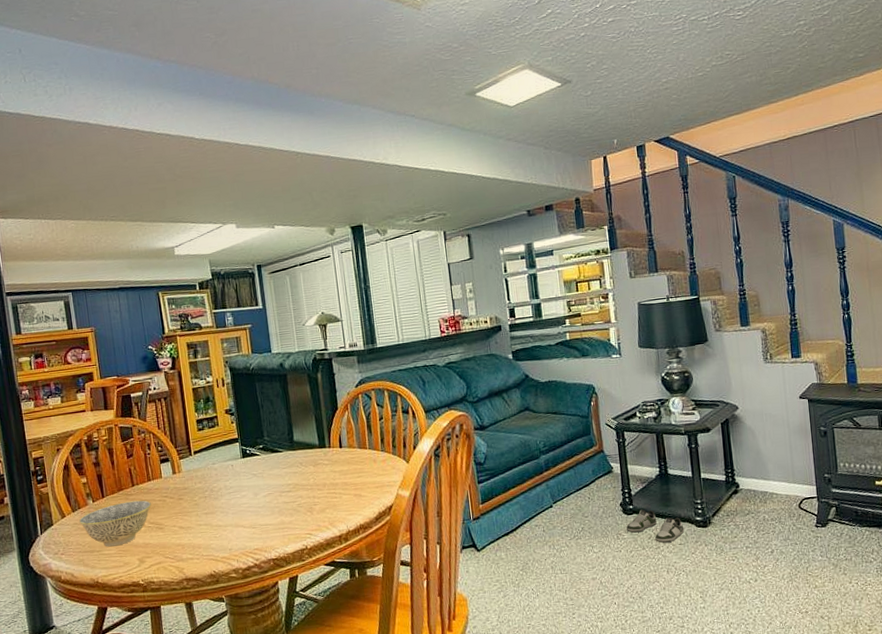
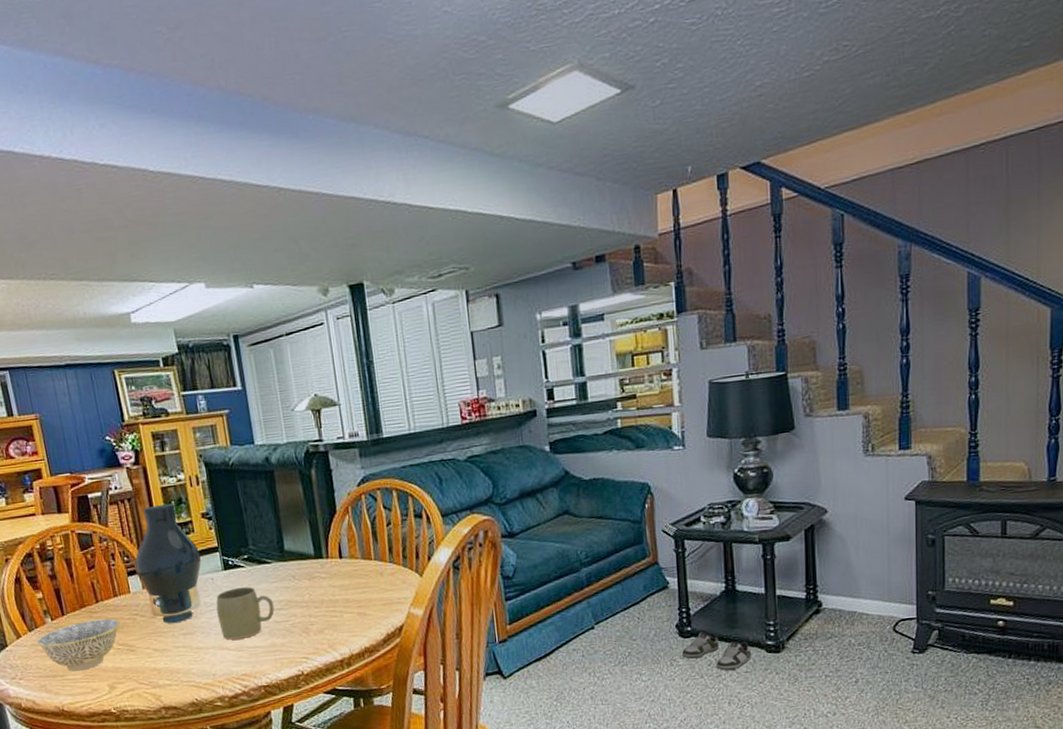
vase: none [166,402,224,504] -> present [134,504,202,623]
mug: none [234,472,284,519] -> present [216,587,275,640]

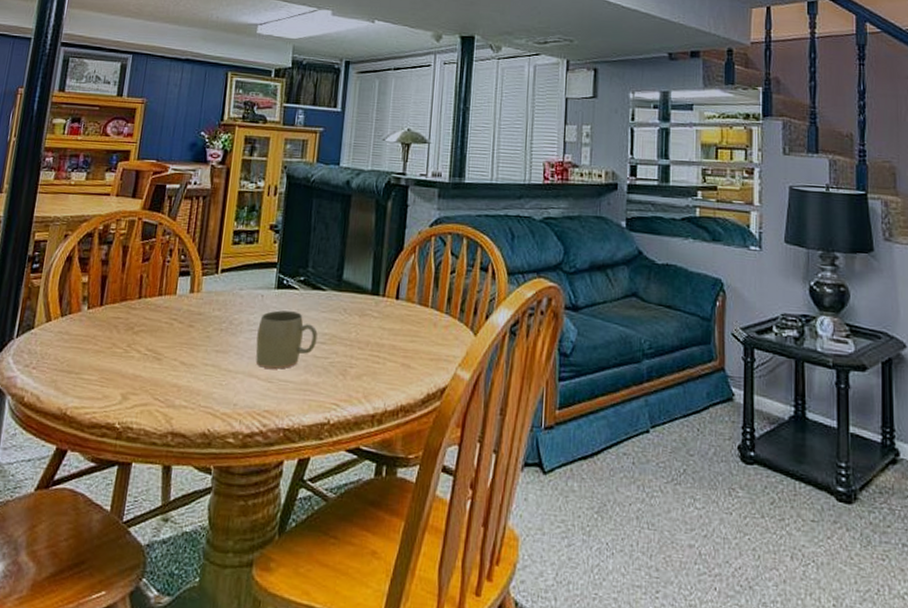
bowl: present [37,618,120,671] -> none [65,316,156,371]
vase: present [134,504,202,623] -> none [188,208,258,337]
shoe: present [682,632,752,670] -> none [743,460,820,515]

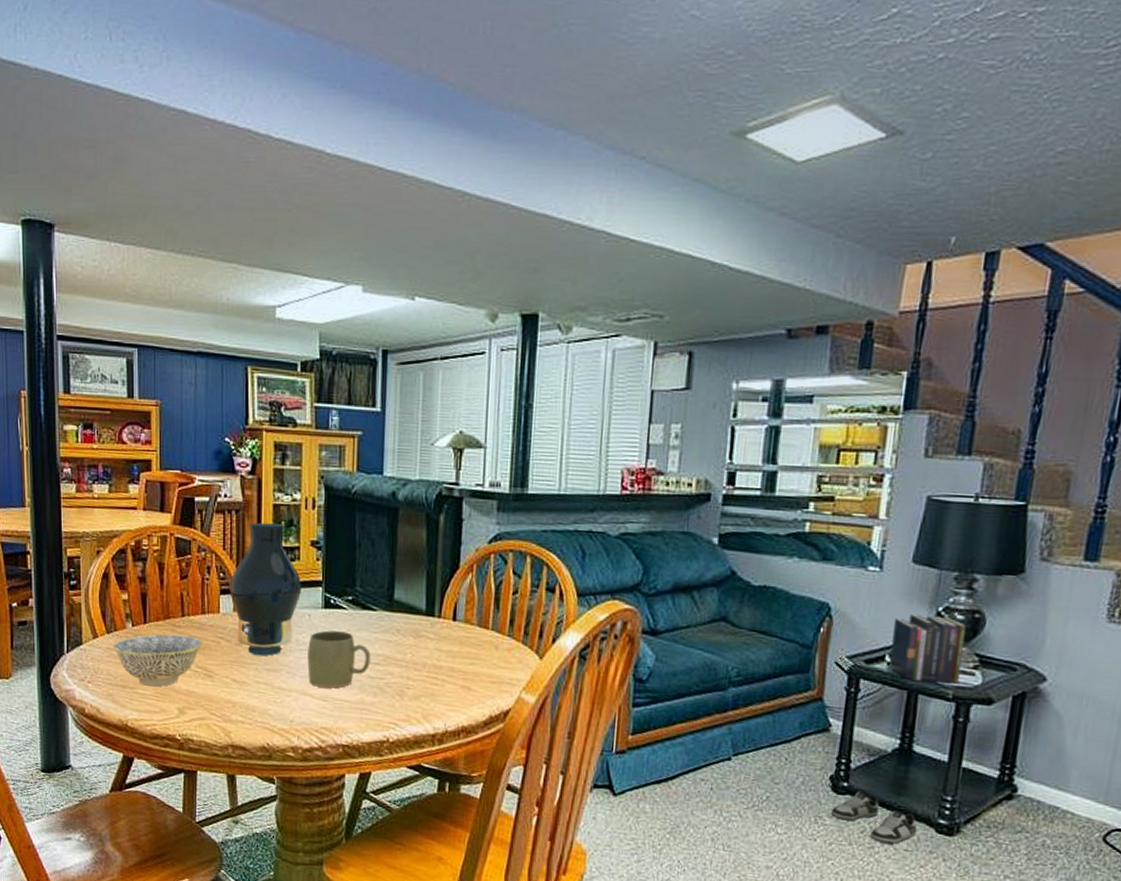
bowl: none [65,316,156,371] -> present [114,634,202,687]
vase: none [188,208,258,337] -> present [229,522,302,656]
shoe: none [743,460,820,515] -> present [831,791,917,844]
books: none [776,287,837,352] -> present [889,613,966,684]

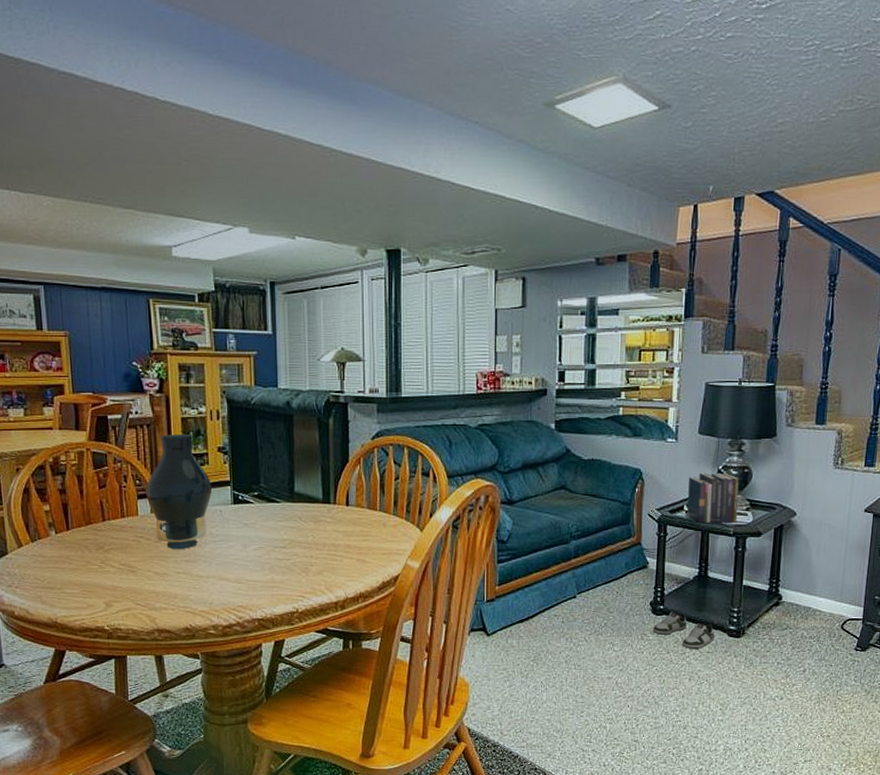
bowl: present [114,634,202,687] -> none [39,538,124,585]
mug: present [307,630,371,688] -> none [221,523,278,572]

